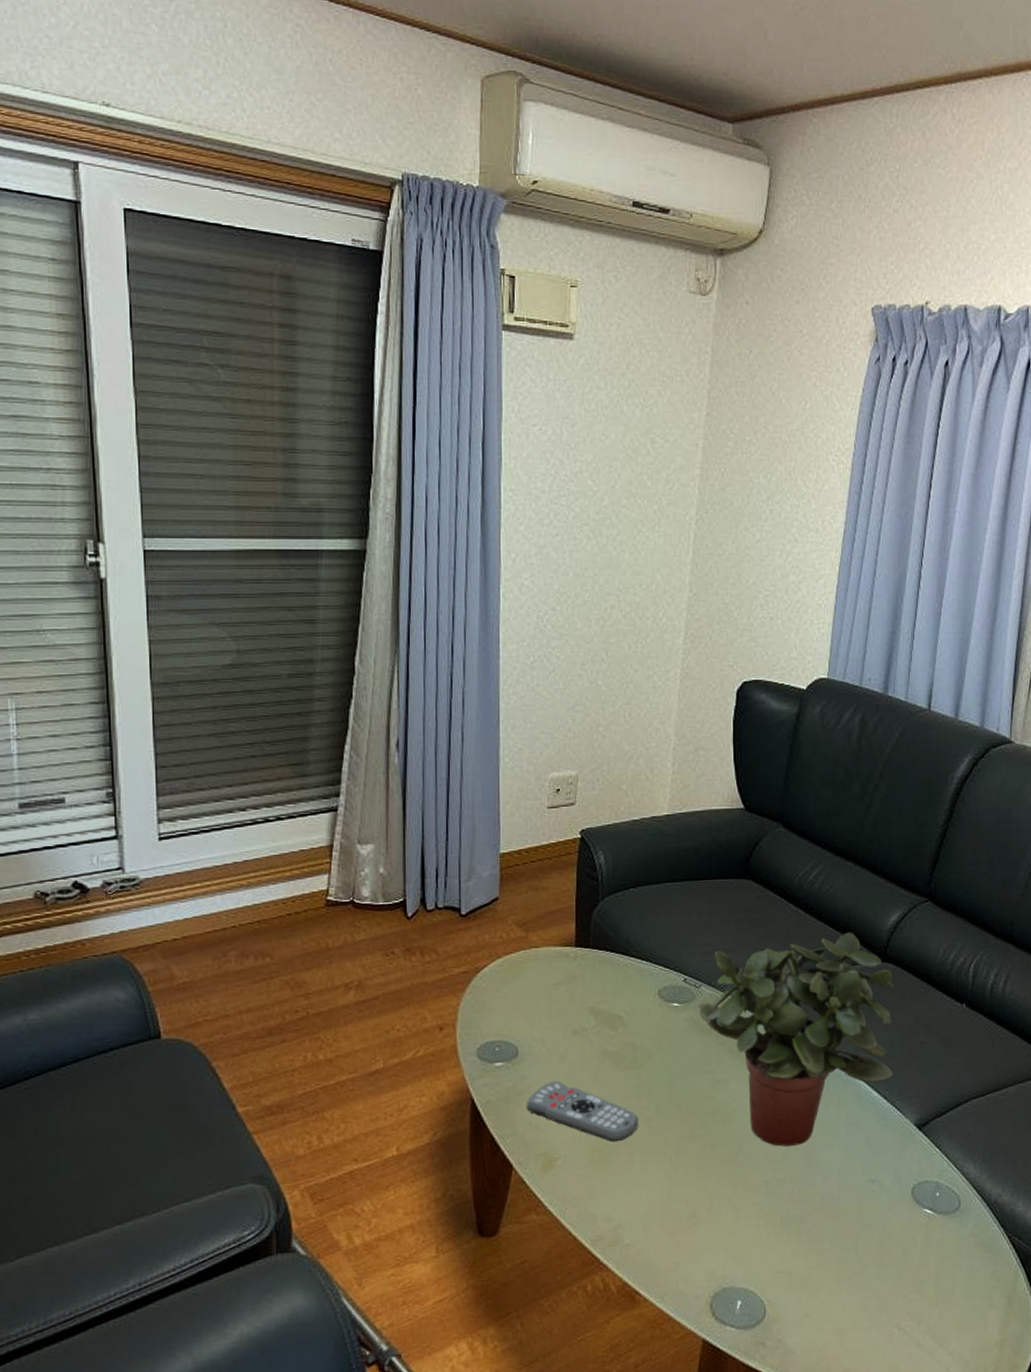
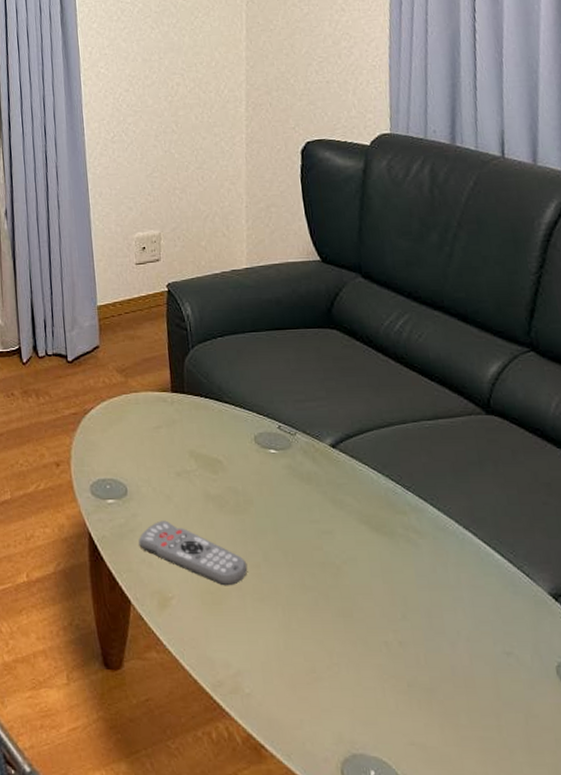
potted plant: present [697,932,894,1147] -> none [294,382,516,606]

